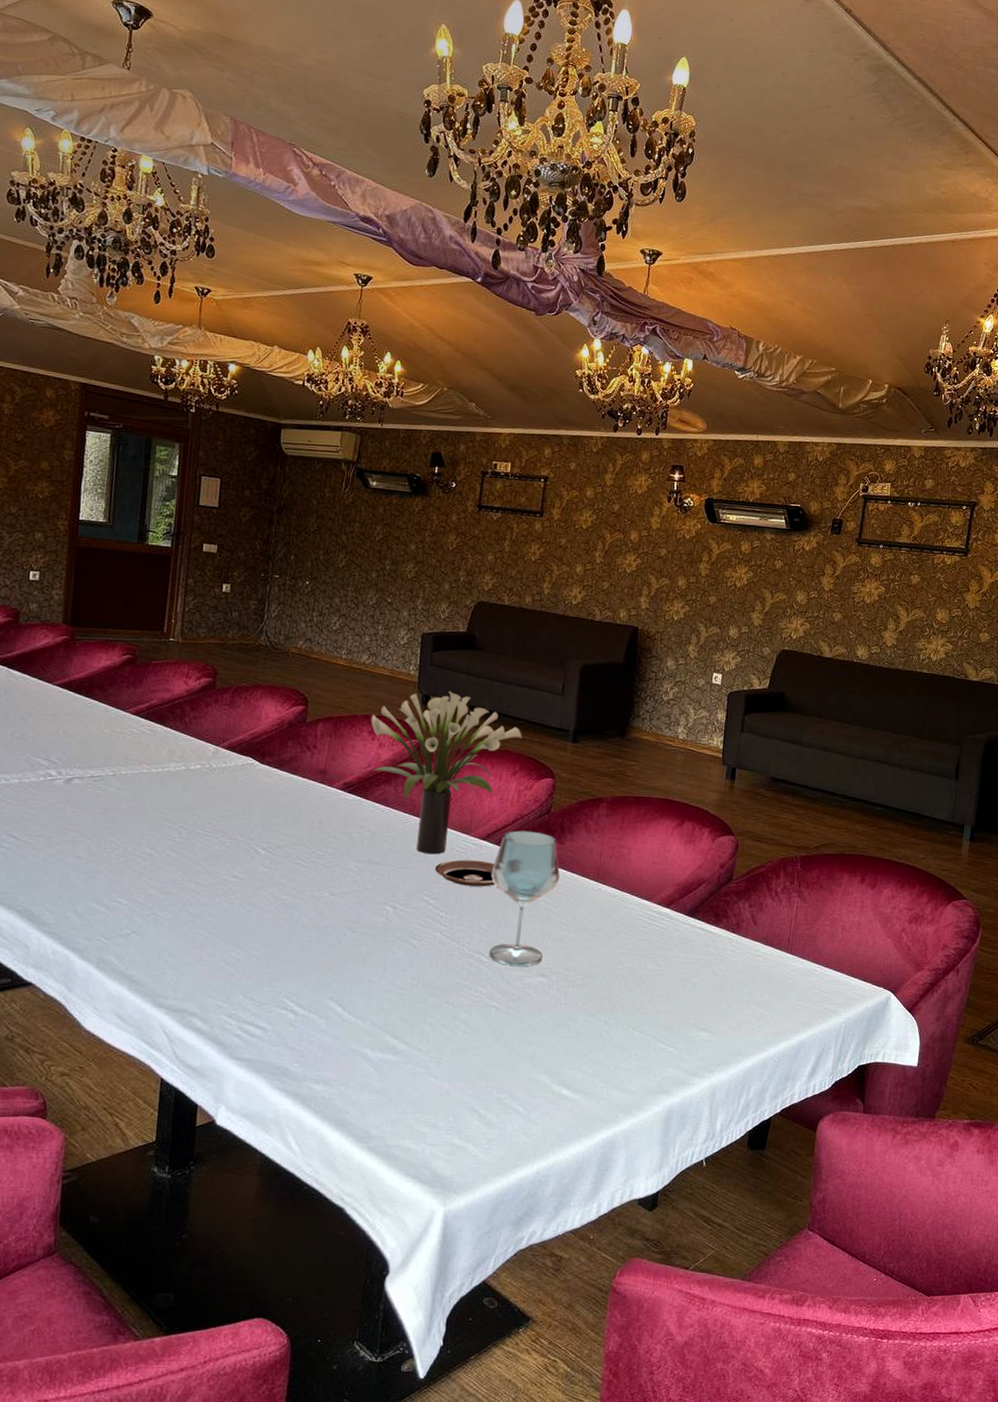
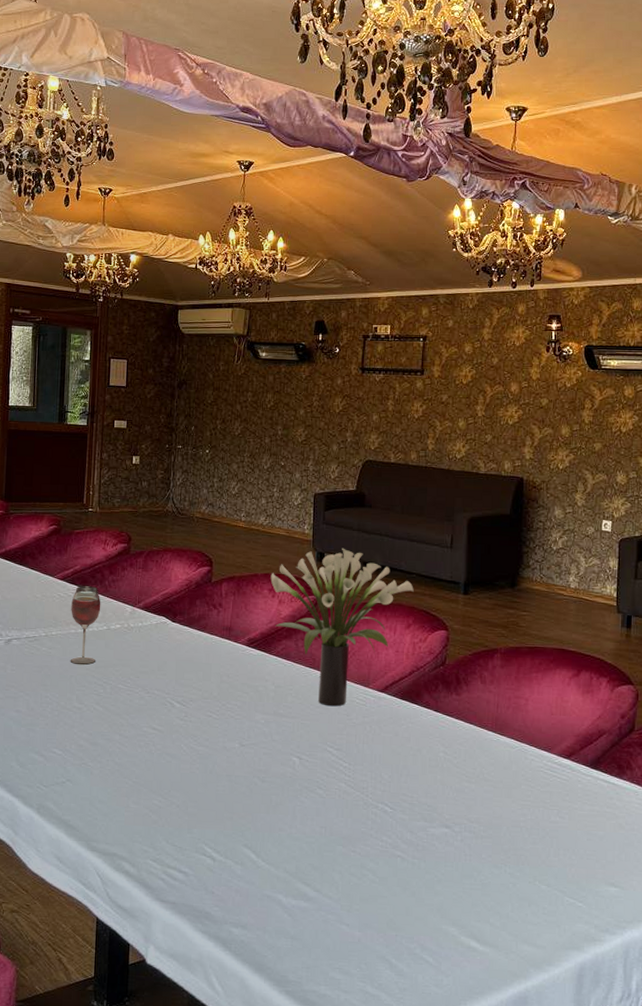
wineglass: none [142,722,180,808] -> present [71,586,101,666]
plate: present [434,859,496,887] -> none [336,711,396,738]
wine glass: present [489,830,560,966] -> none [390,682,458,817]

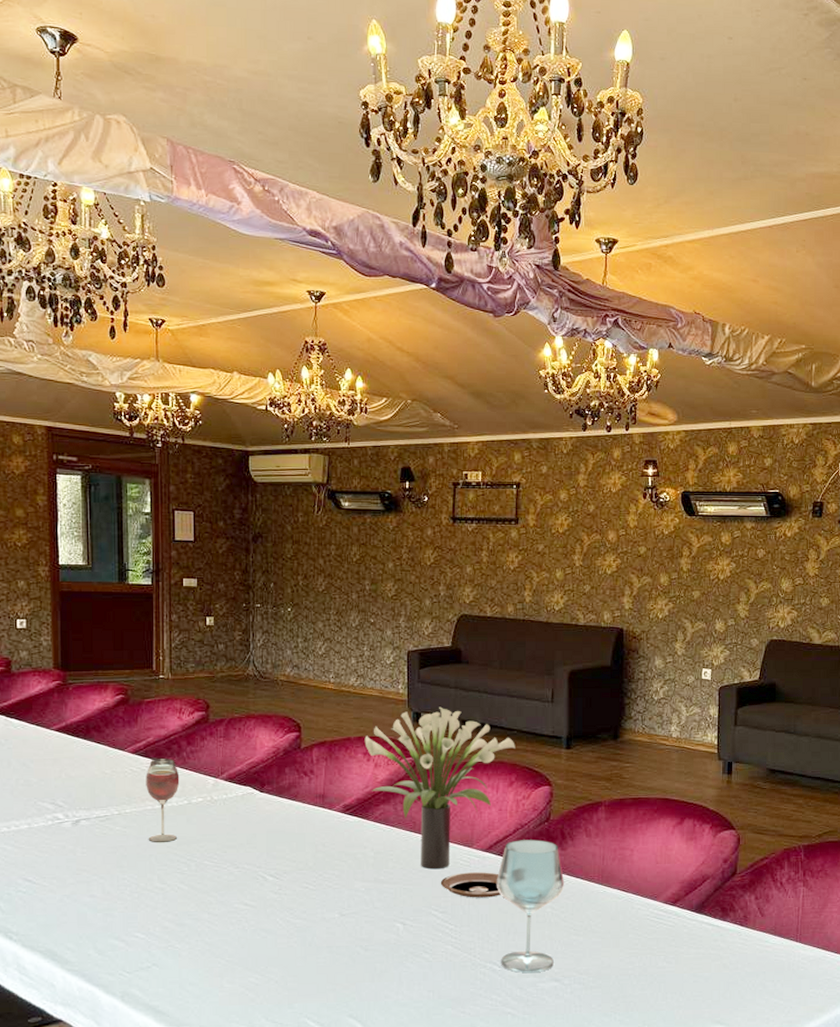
plate: none [336,711,396,738] -> present [440,872,502,898]
wine glass: none [390,682,458,817] -> present [496,840,564,973]

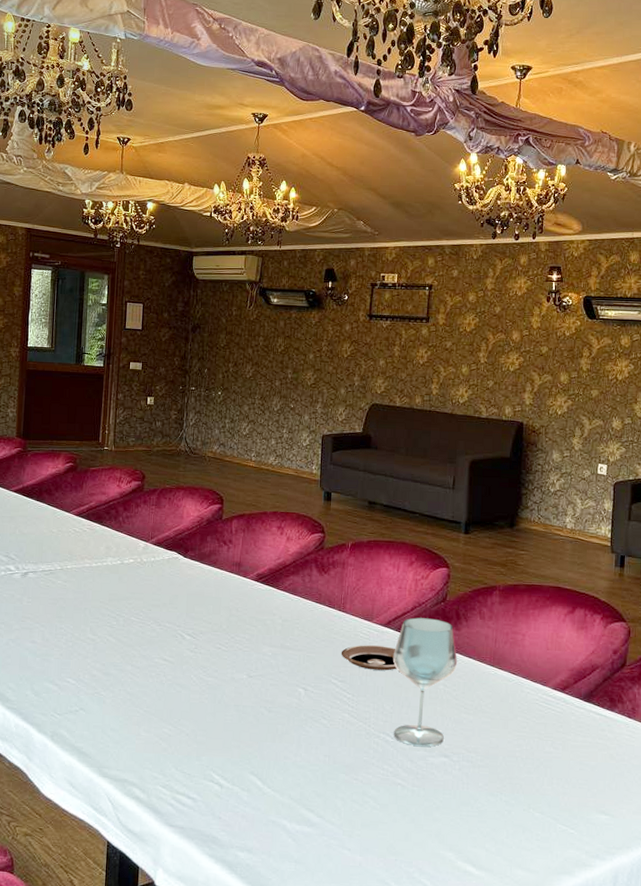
wineglass: present [146,759,180,843] -> none [85,521,115,598]
flower arrangement: present [364,707,515,870] -> none [279,488,417,640]

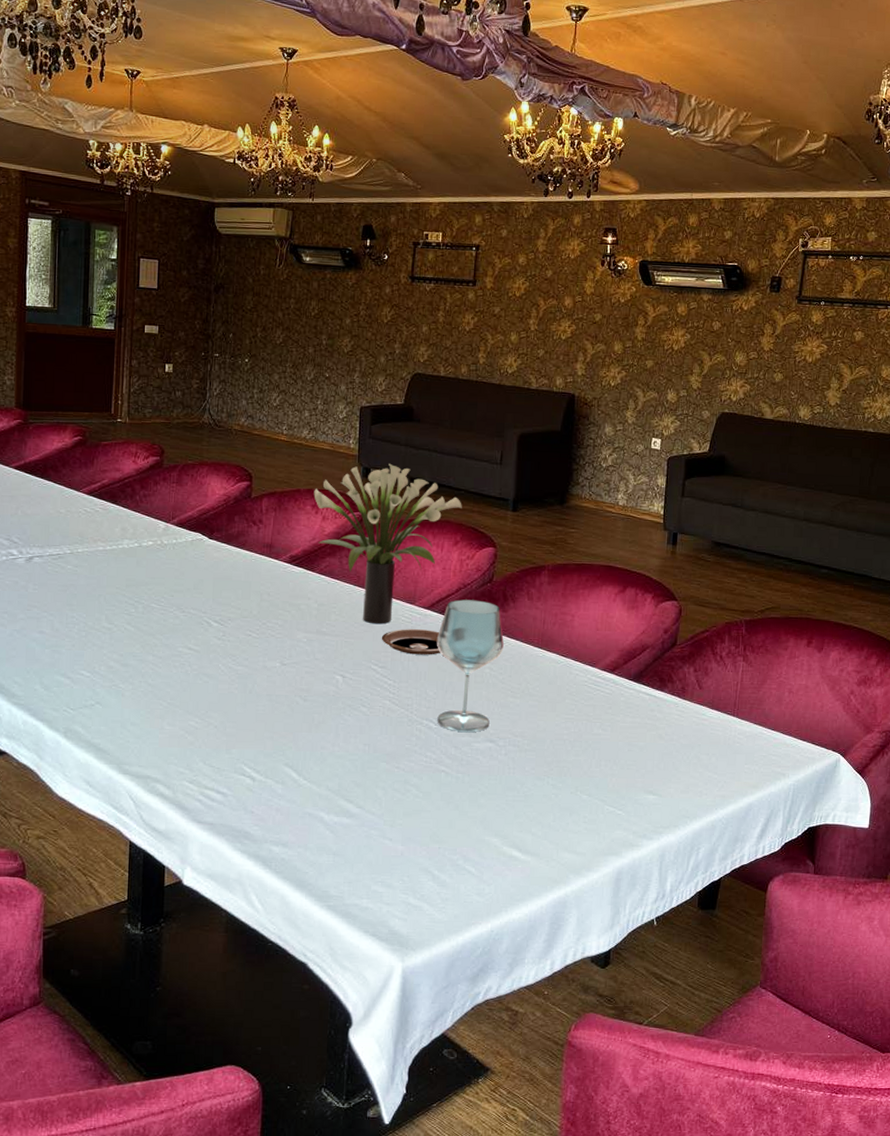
flower arrangement: none [279,488,417,640] -> present [313,463,462,624]

